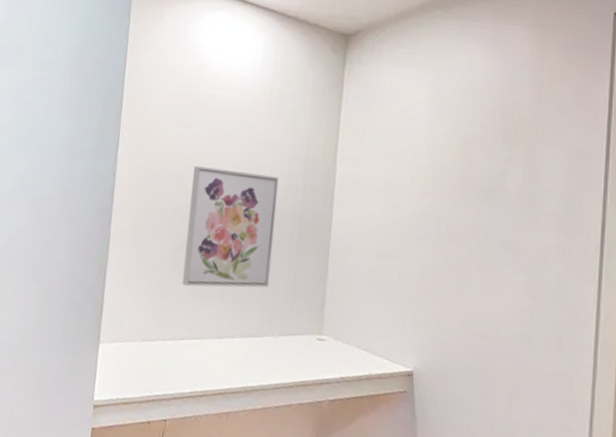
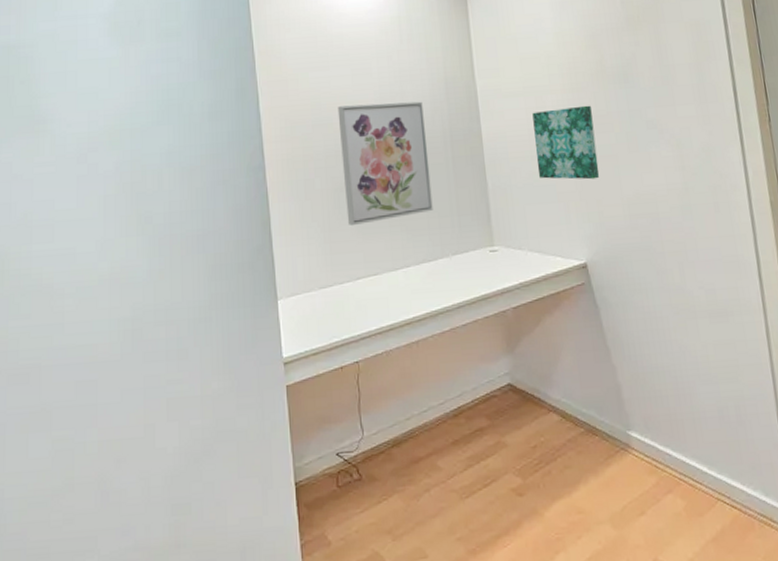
wall art: none [381,209,449,290] -> present [532,105,600,180]

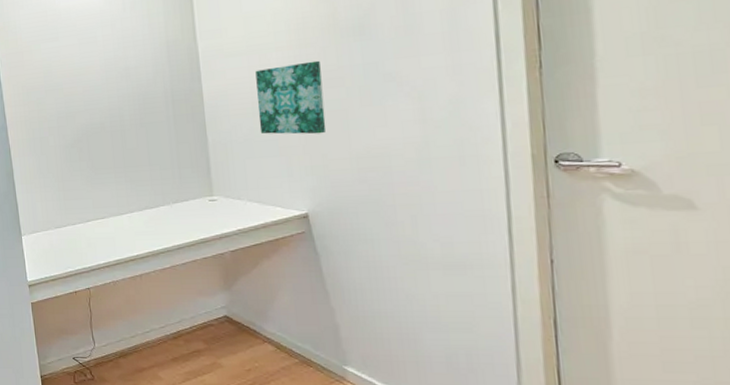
wall art: present [337,101,433,226] -> none [67,65,155,177]

